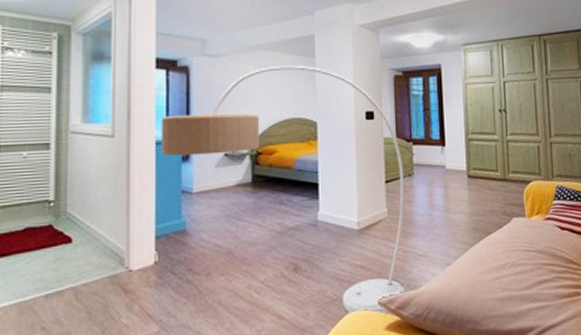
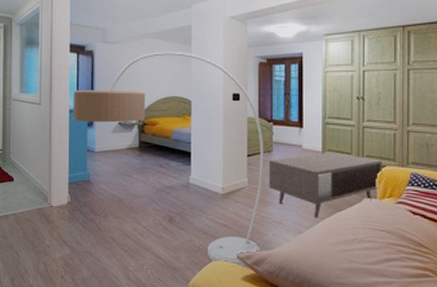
coffee table: none [411,170,529,246] -> present [269,152,383,218]

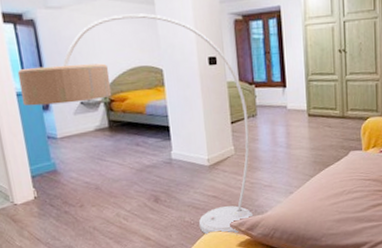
coffee table: present [269,152,383,218] -> none [255,109,367,177]

